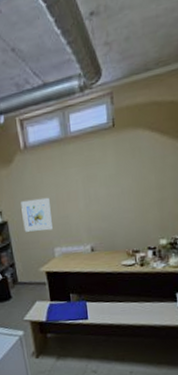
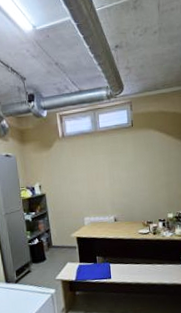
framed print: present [21,197,53,232] -> none [57,176,83,204]

